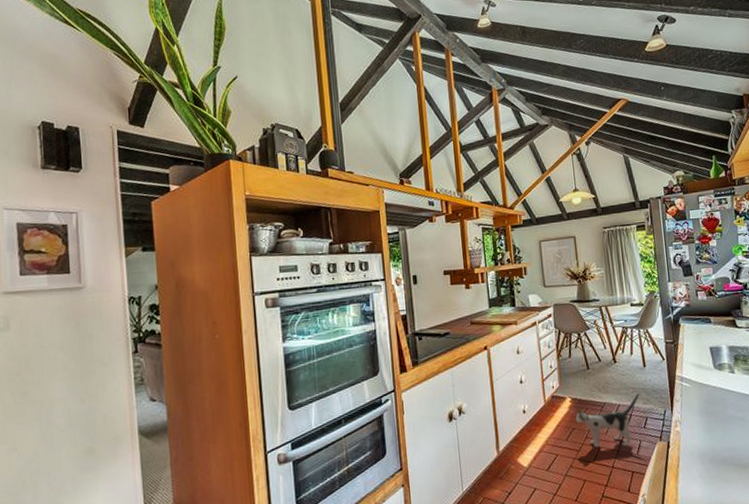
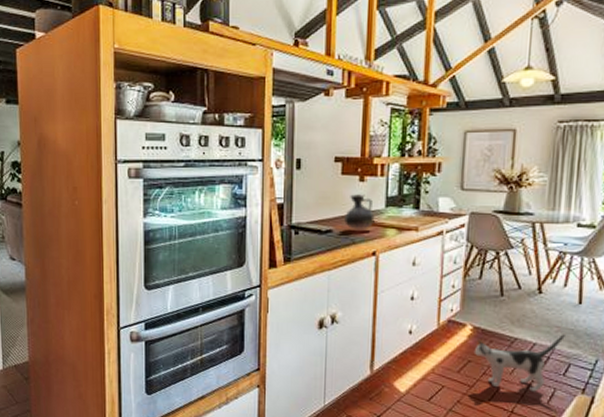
ceramic jug: none [458,298,482,331] -> present [344,193,375,232]

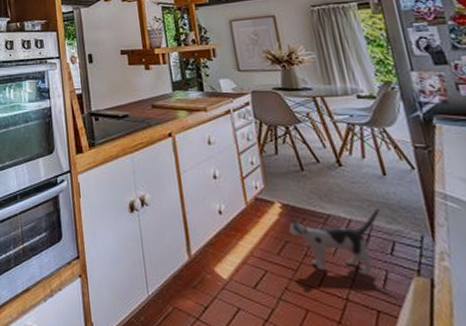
ceramic jug: present [344,193,375,232] -> none [137,80,165,115]

